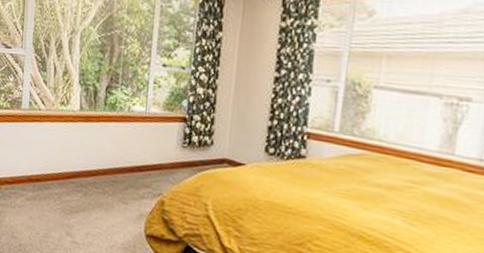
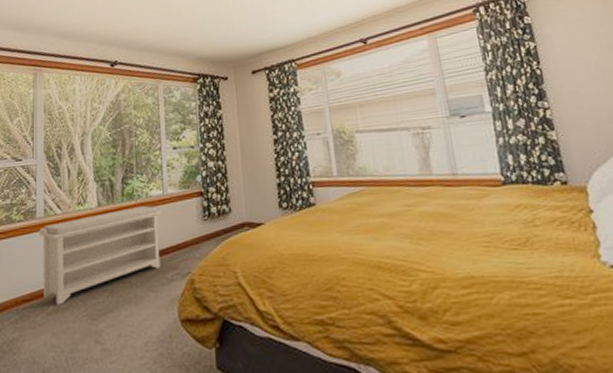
bench: none [23,117,141,194] -> present [39,205,161,305]

